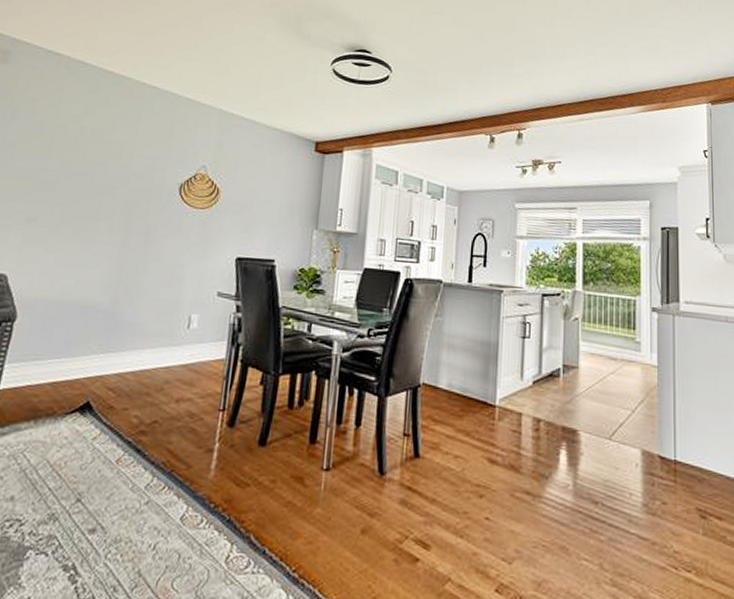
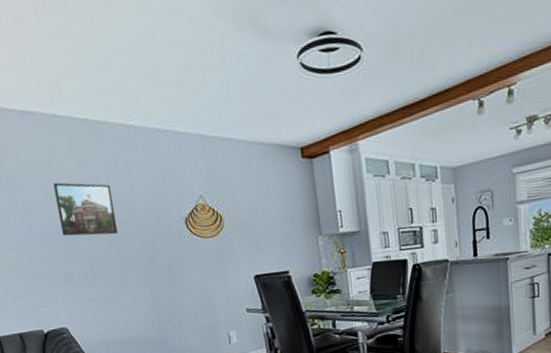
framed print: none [43,122,114,186] -> present [53,182,118,236]

